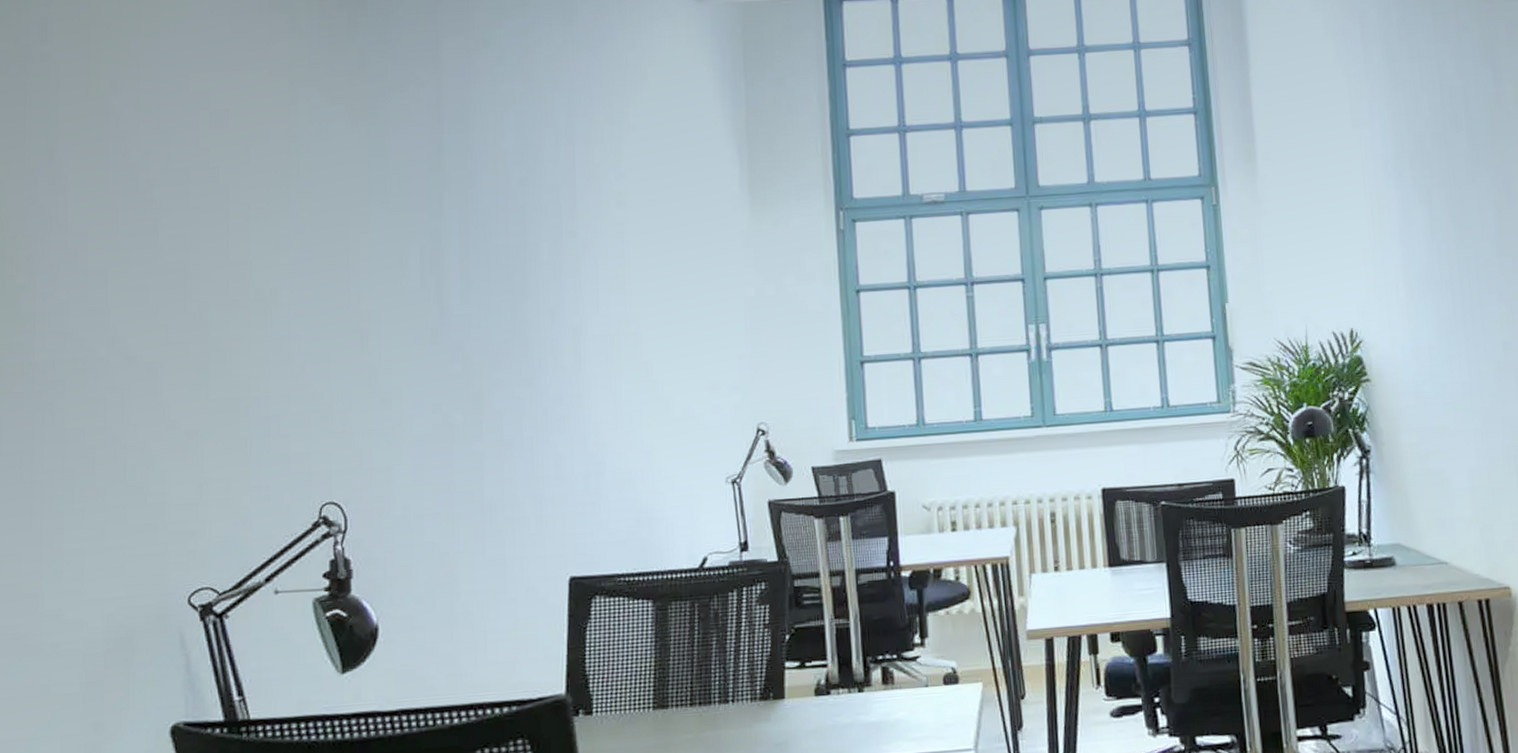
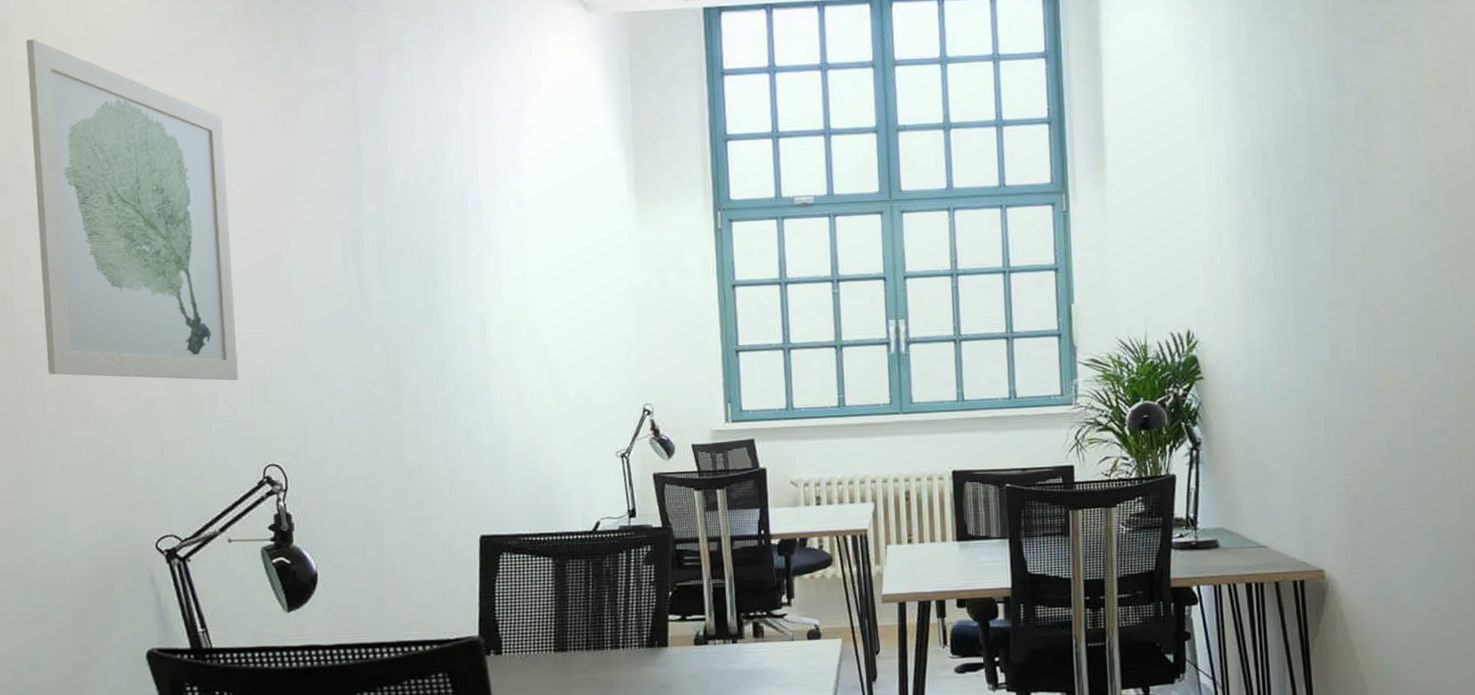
wall art: none [68,36,294,409] -> present [26,39,238,381]

